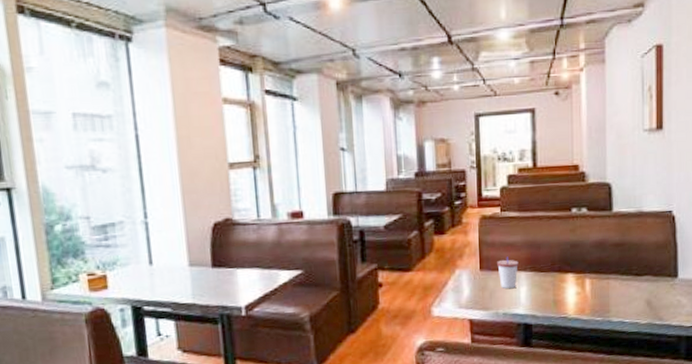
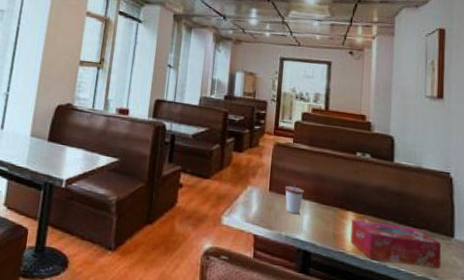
tissue box: none [572,275,666,317] -> present [350,219,442,268]

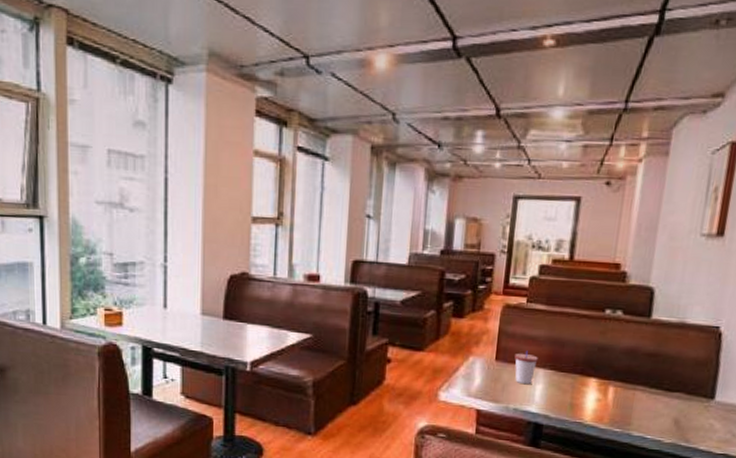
tissue box: present [350,219,442,268] -> none [590,386,698,433]

